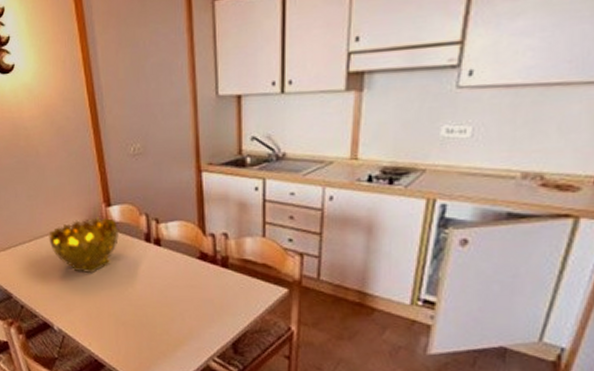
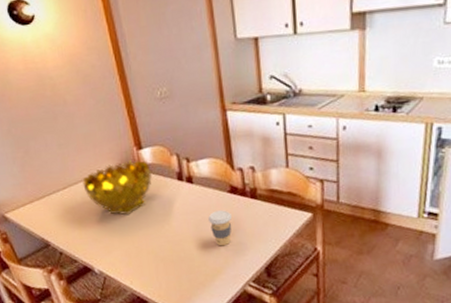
coffee cup: none [174,277,199,316] -> present [208,210,232,246]

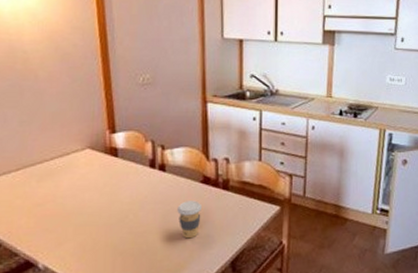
decorative bowl: present [82,160,152,216] -> none [41,144,122,203]

